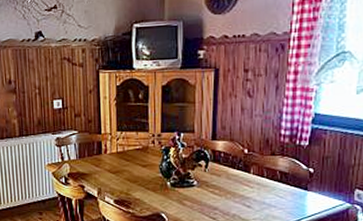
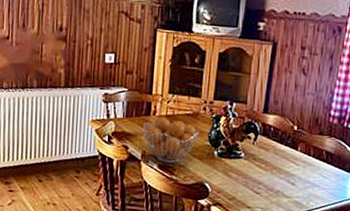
fruit basket: none [96,154,150,197] -> present [143,116,199,163]

